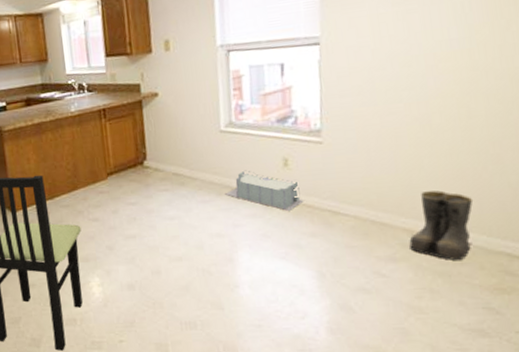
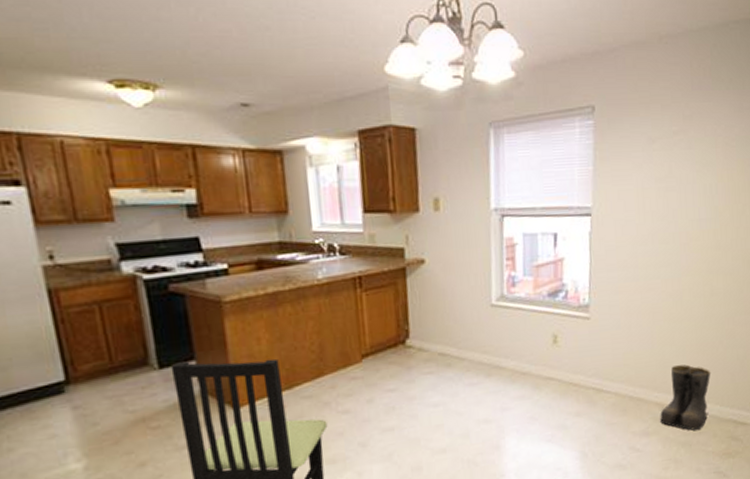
storage bin: present [225,170,304,211] -> none [494,348,571,391]

